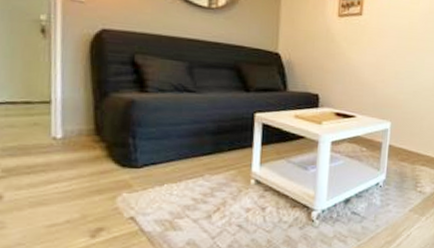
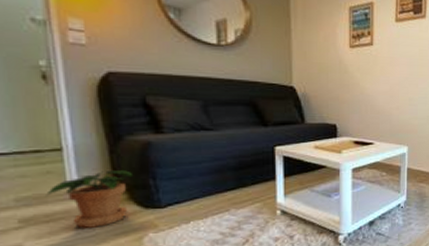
potted plant: none [30,126,113,183] -> present [46,169,132,228]

